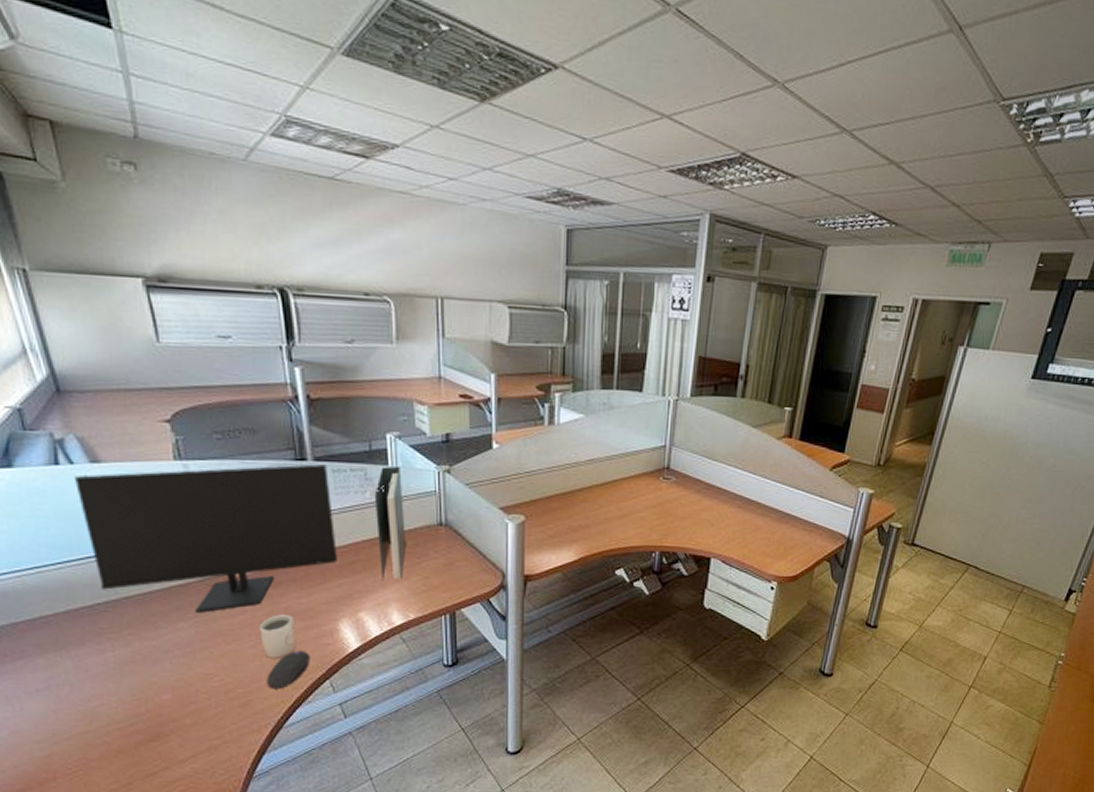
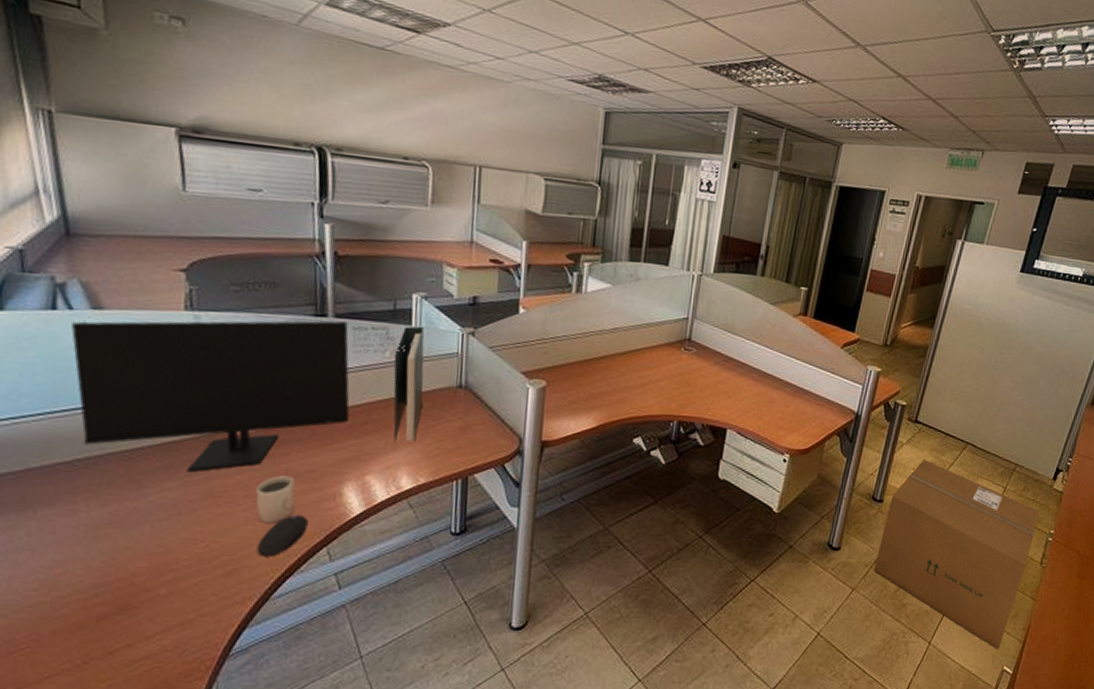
box: none [868,584,1049,772] -> present [874,460,1040,649]

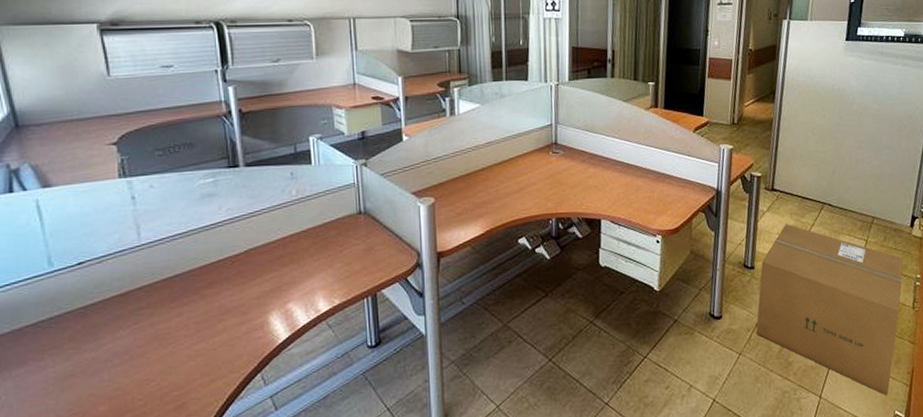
computer monitor: present [71,320,416,473] -> none [27,168,317,321]
mug: present [255,476,296,523] -> none [195,312,229,357]
computer mouse: present [257,515,308,557] -> none [200,347,242,389]
binder: present [393,326,425,444] -> none [300,164,329,272]

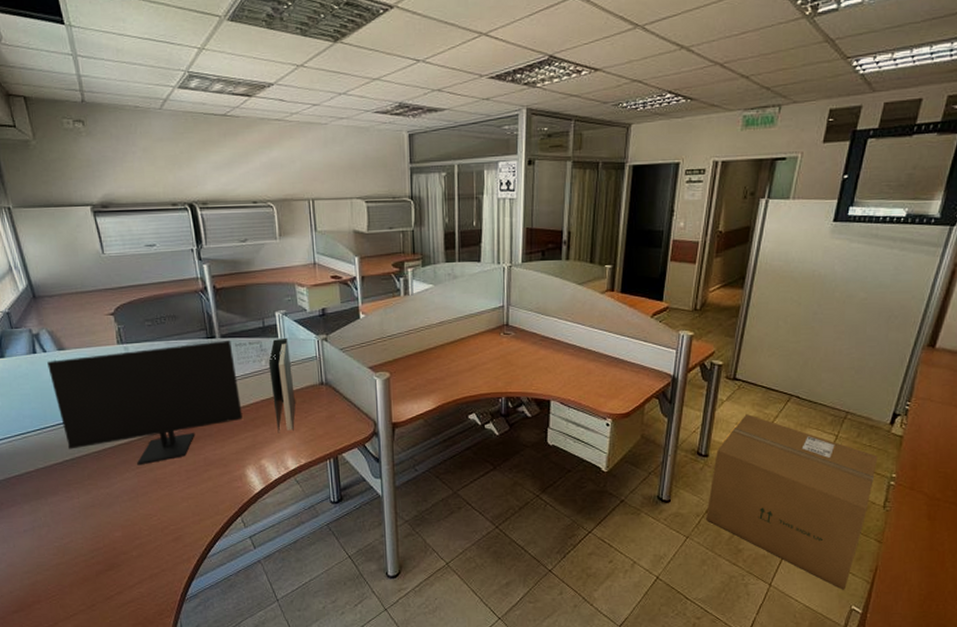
computer monitor: none [27,168,317,321] -> present [47,340,283,465]
binder: none [300,164,329,272] -> present [268,337,296,433]

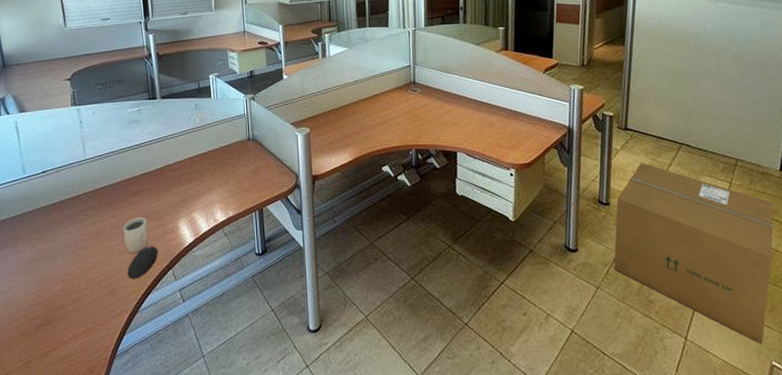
computer monitor: present [47,340,283,465] -> none [9,101,215,219]
mug: none [185,464,214,500] -> present [123,217,148,253]
computer mouse: none [192,493,225,526] -> present [127,246,158,279]
binder: present [268,337,296,433] -> none [202,97,225,187]

